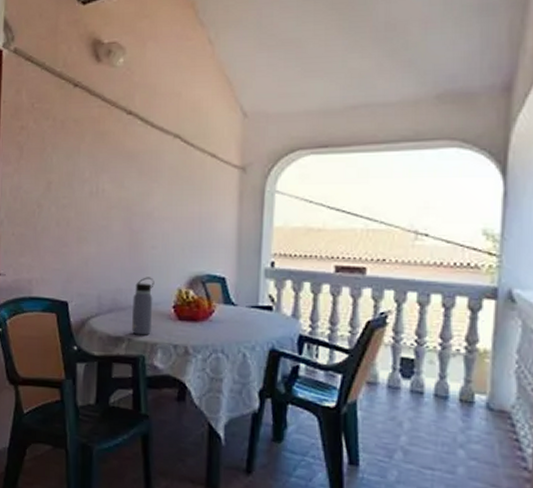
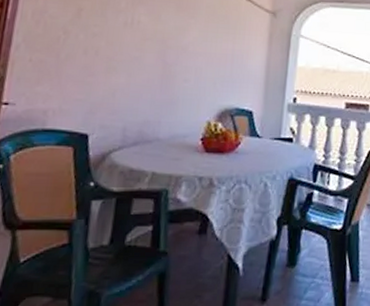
water bottle: present [131,277,155,335] -> none [156,109,184,168]

